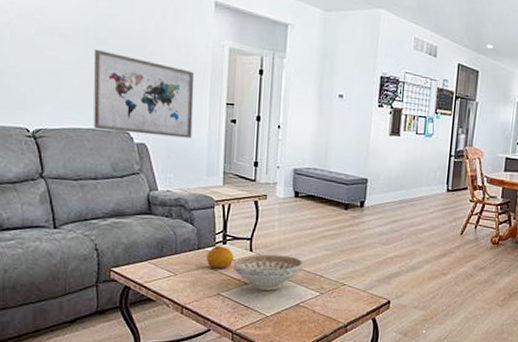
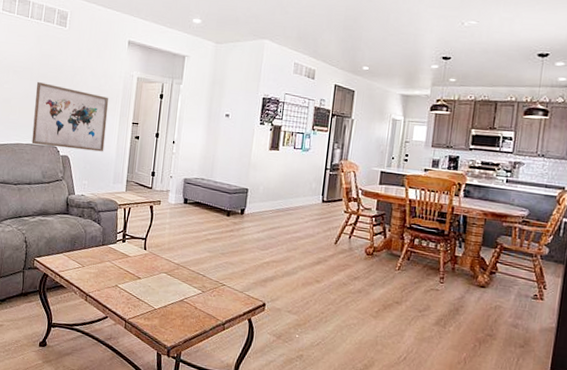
fruit: present [206,245,234,269] -> none [108,243,131,264]
decorative bowl: present [233,254,304,291] -> none [129,252,189,286]

